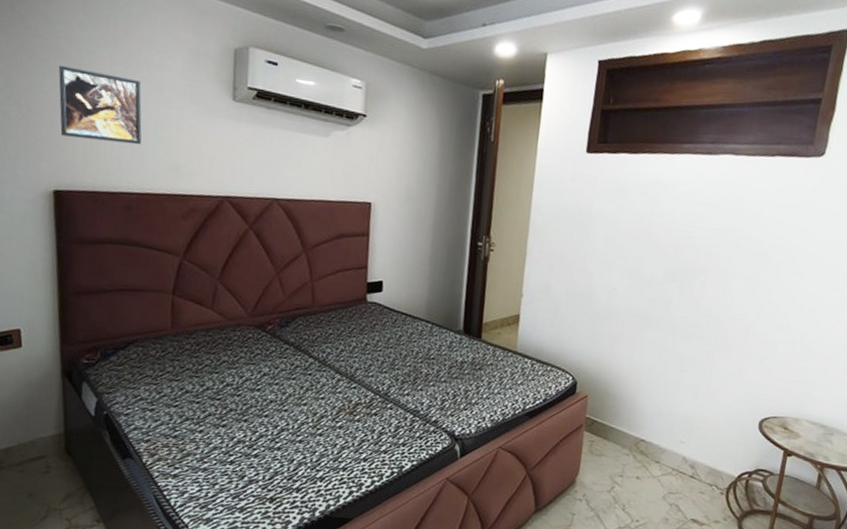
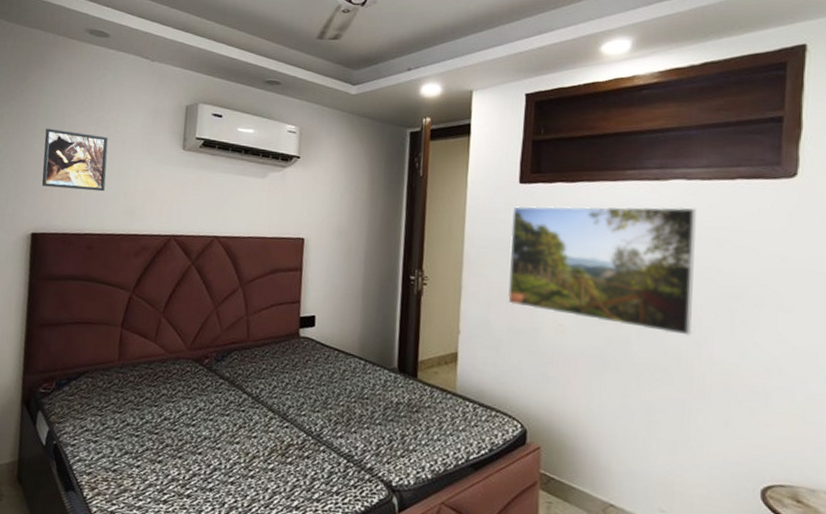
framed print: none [567,174,739,297] -> present [507,205,696,336]

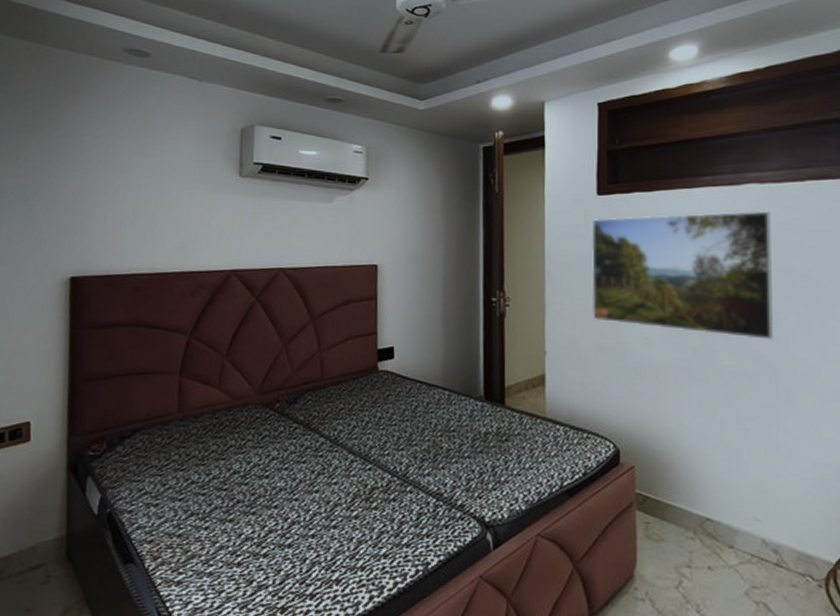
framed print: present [42,128,109,192] -> none [79,159,155,227]

